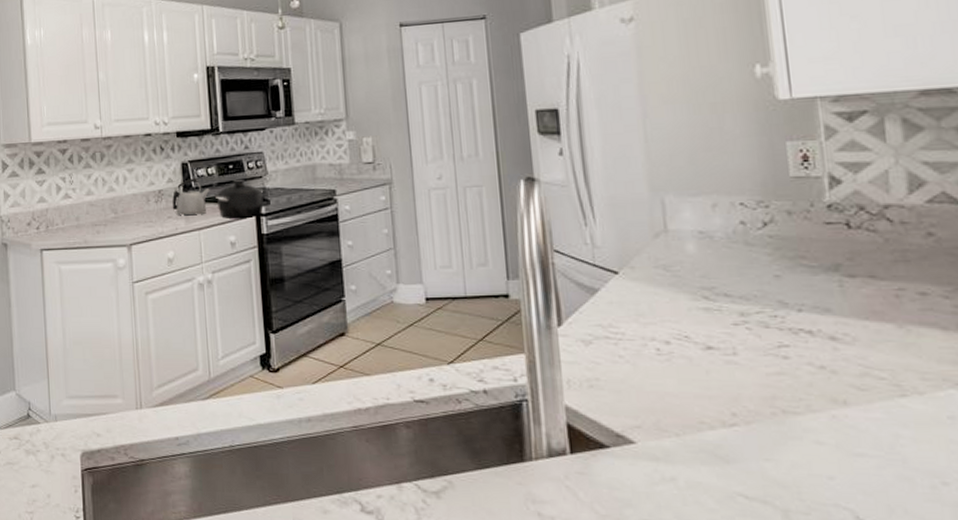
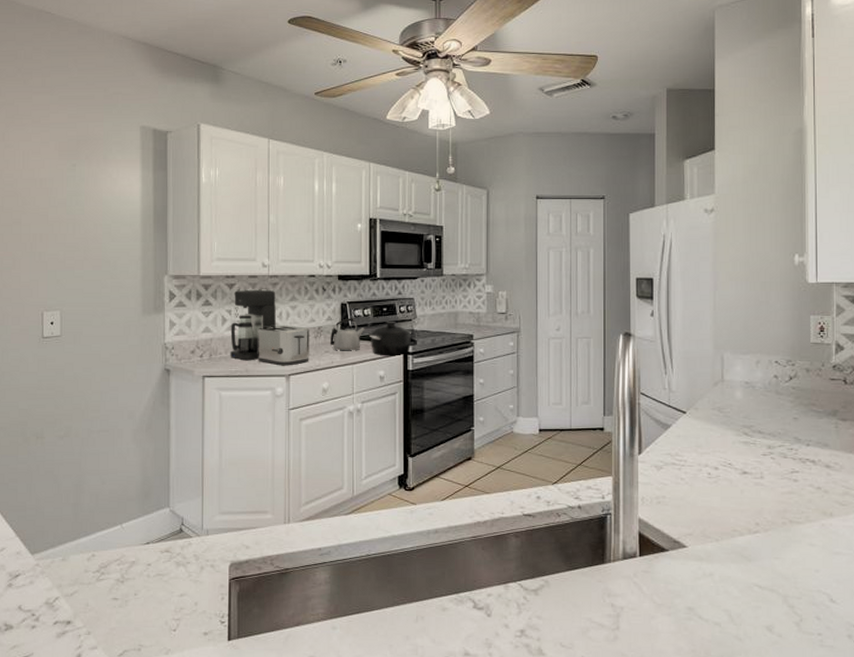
coffee maker: none [66,153,113,231] -> present [230,289,276,361]
toaster: none [93,190,151,235] -> present [257,325,310,366]

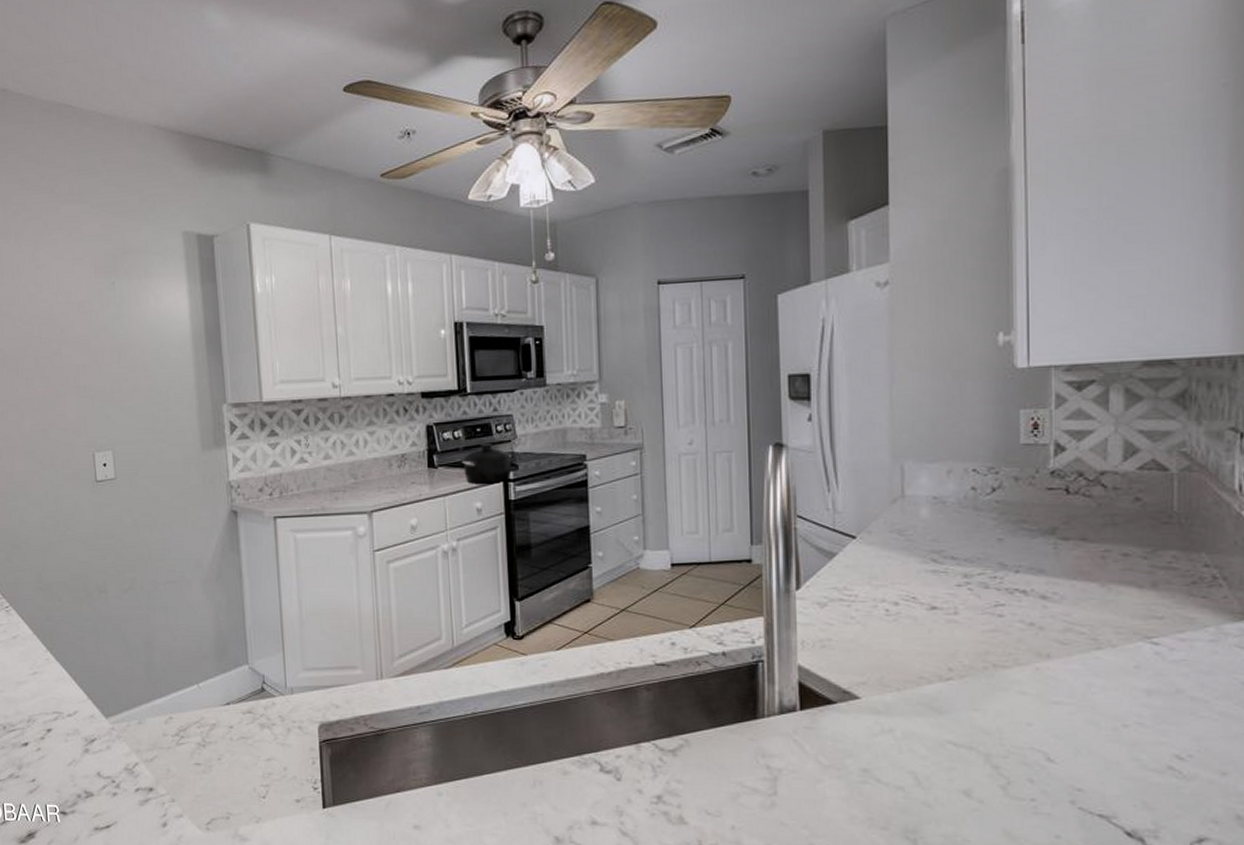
coffee maker: present [230,289,276,361] -> none [301,414,352,498]
toaster: present [257,325,310,366] -> none [331,454,394,502]
kettle: present [329,318,365,351] -> none [416,442,456,481]

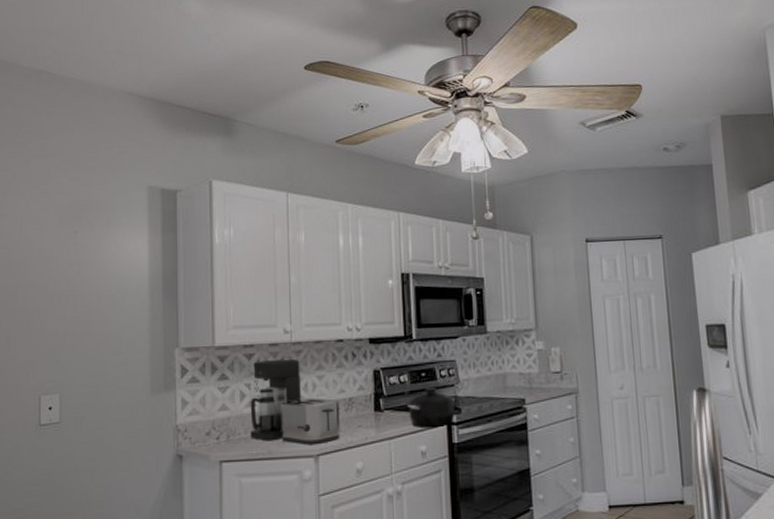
coffee maker: none [301,414,352,498] -> present [250,359,301,441]
toaster: none [331,454,394,502] -> present [280,397,340,445]

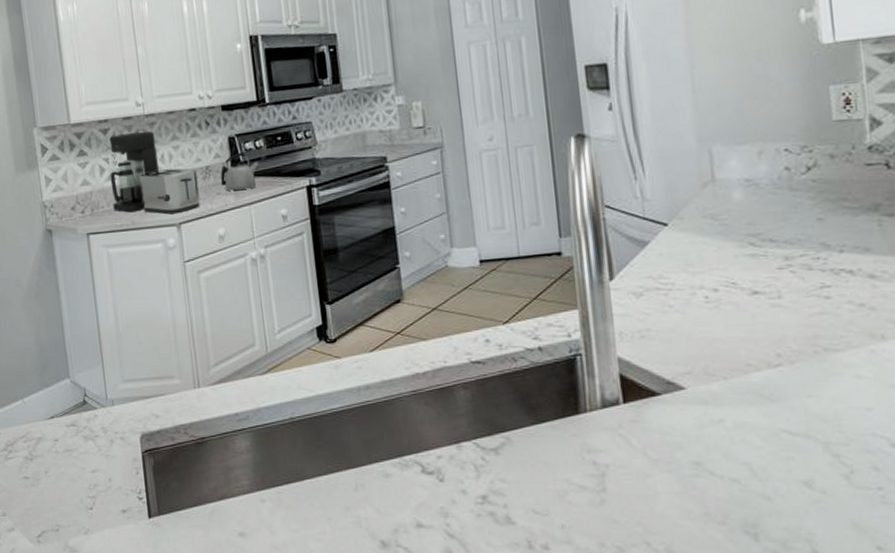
kettle: none [362,386,402,424] -> present [220,152,259,191]
saucepan: present [406,387,456,427] -> none [263,150,314,192]

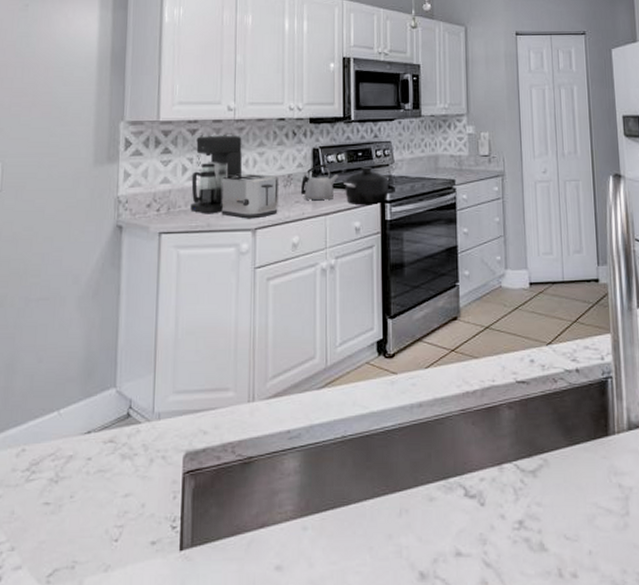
saucepan: none [263,150,314,192] -> present [342,166,390,204]

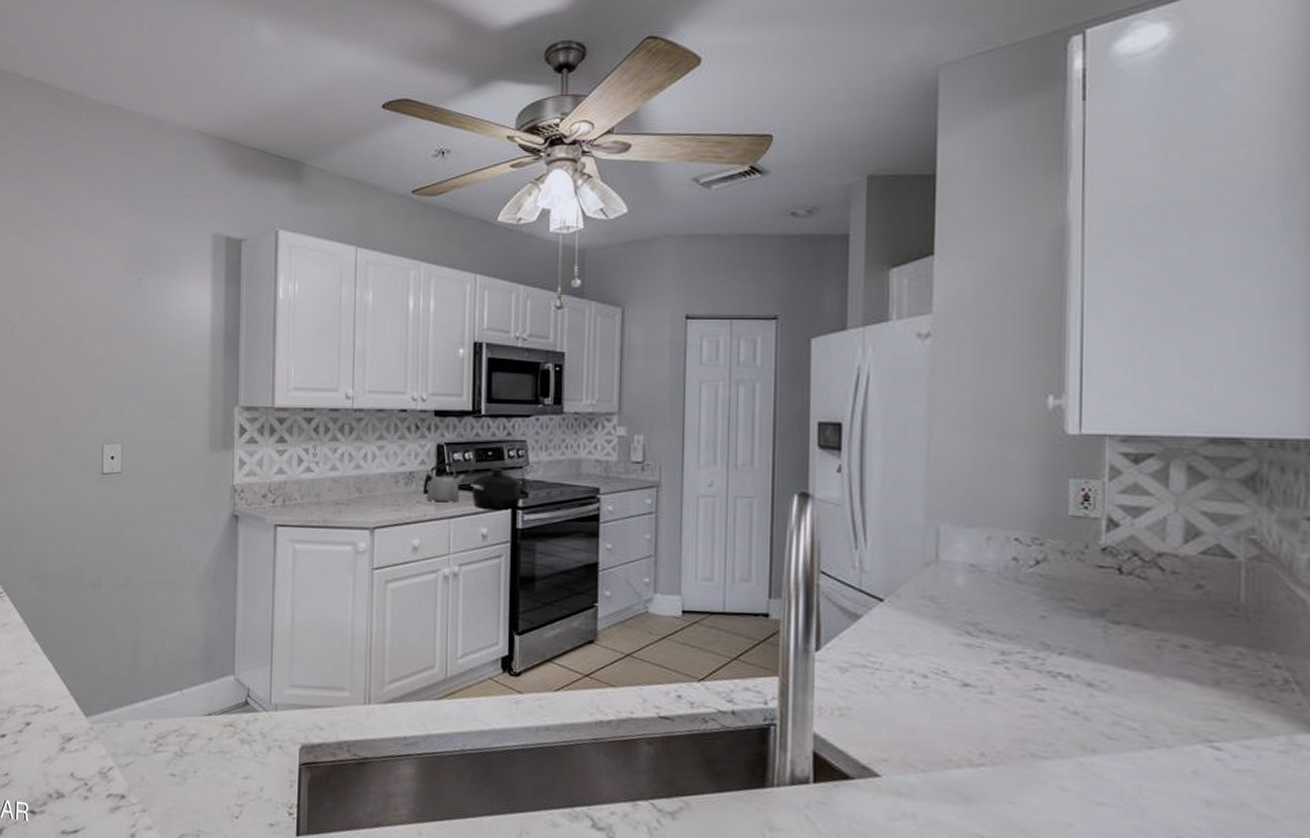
coffee maker: present [190,135,242,214] -> none [306,425,361,510]
toaster: present [220,173,278,219] -> none [337,468,399,517]

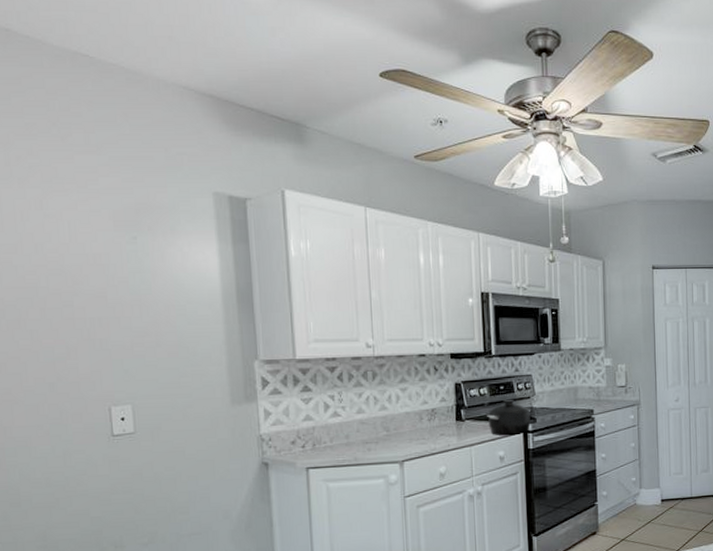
kettle: present [422,462,465,503] -> none [445,398,482,433]

